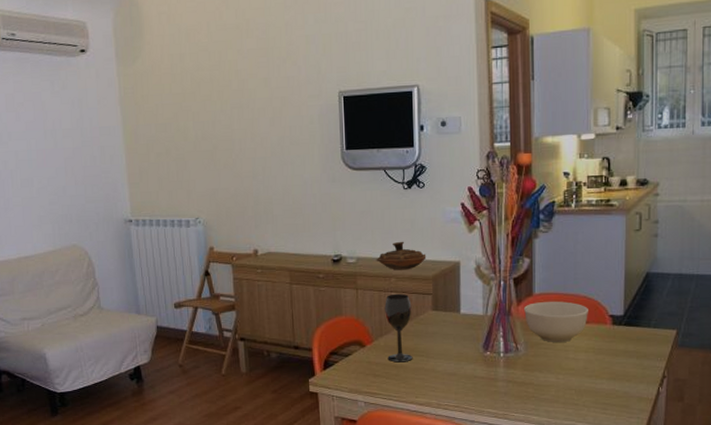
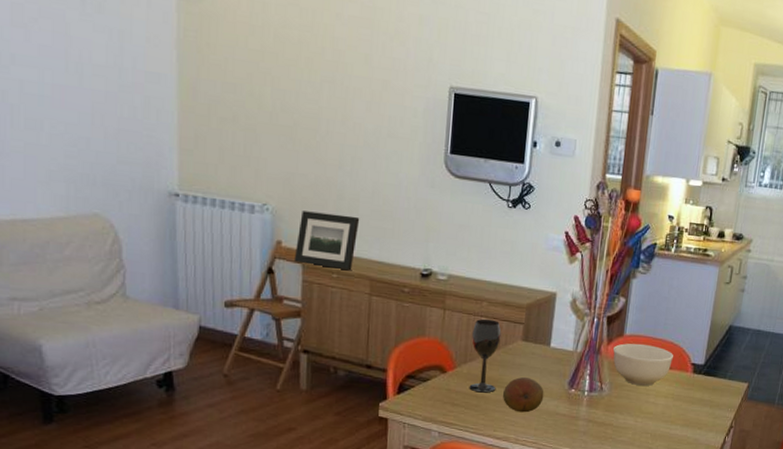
picture frame: none [224,217,275,265] -> present [293,211,360,271]
decorative bowl: present [376,241,427,270] -> none [469,263,523,295]
fruit: none [420,345,460,378] -> present [503,377,544,413]

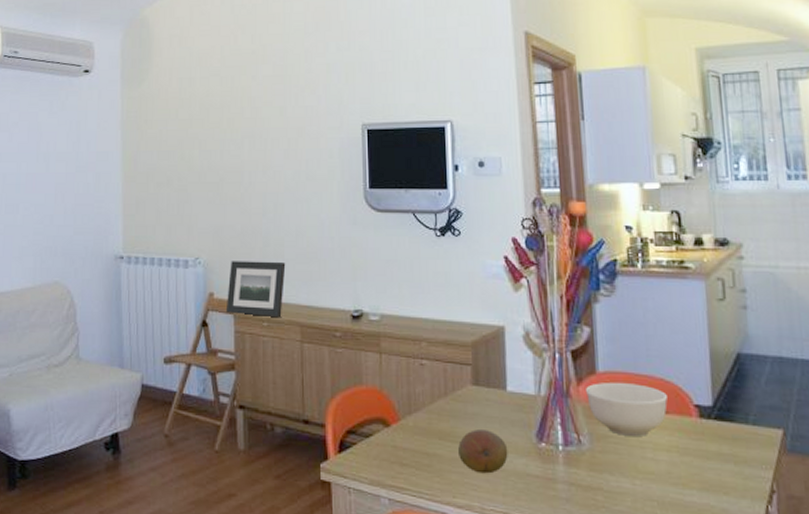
wine glass: present [469,318,502,393] -> none [414,361,449,450]

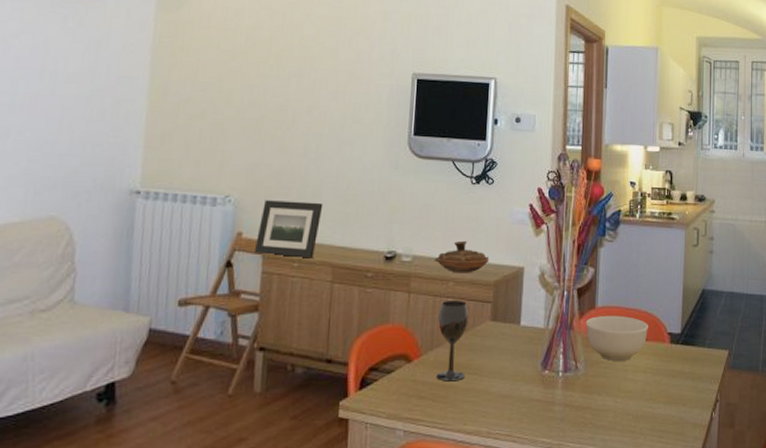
decorative bowl: none [403,297,464,333] -> present [434,240,489,273]
wine glass: none [414,361,449,450] -> present [436,299,469,382]
fruit: present [458,429,508,474] -> none [473,361,516,401]

